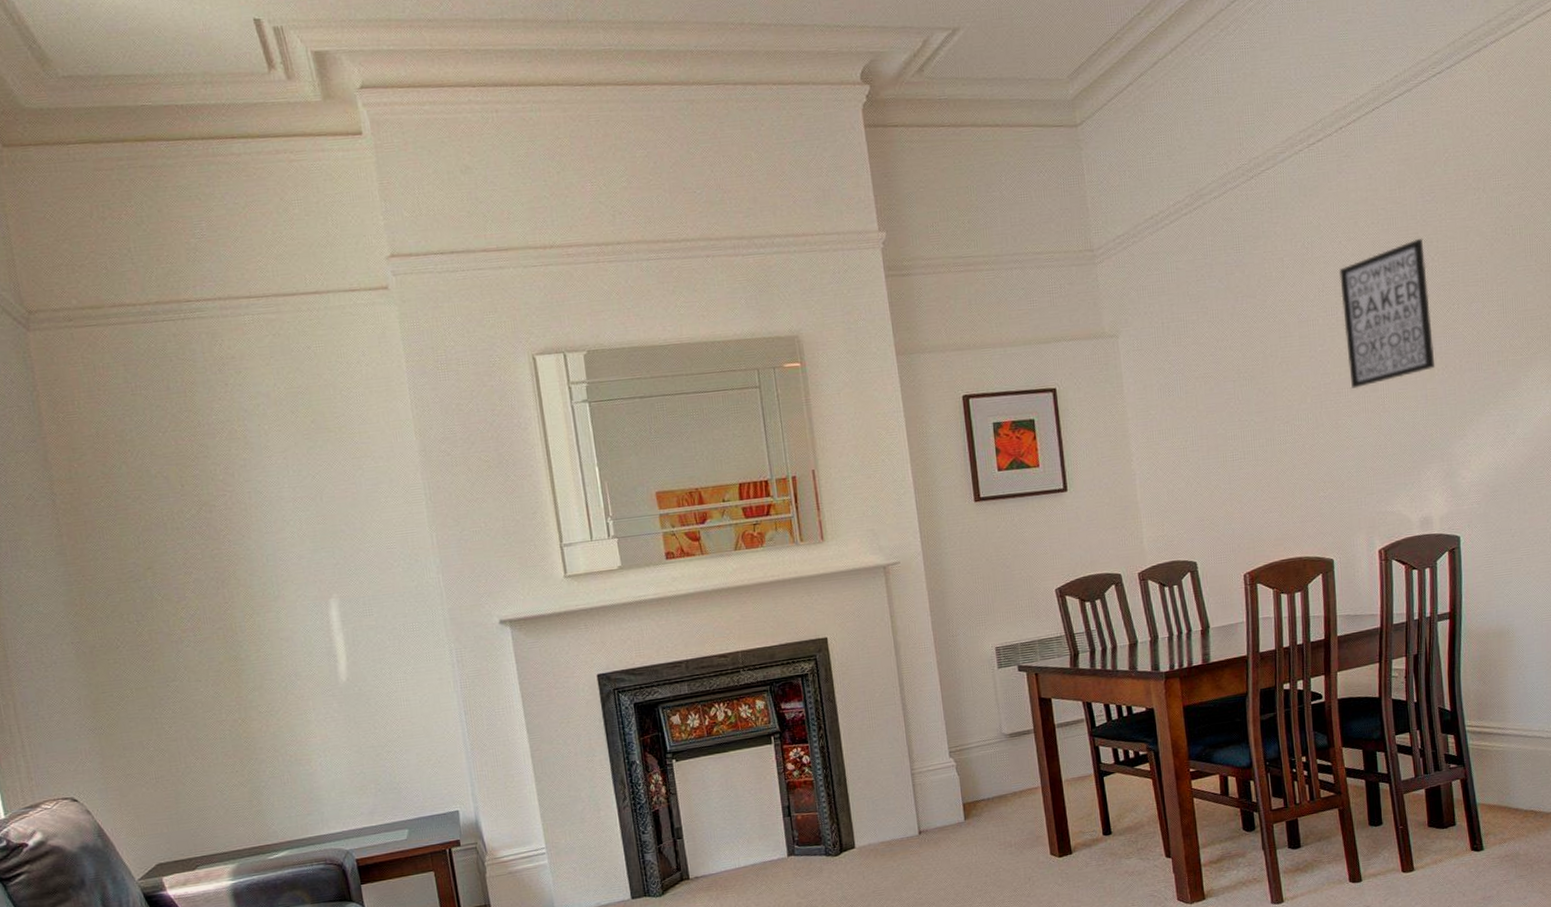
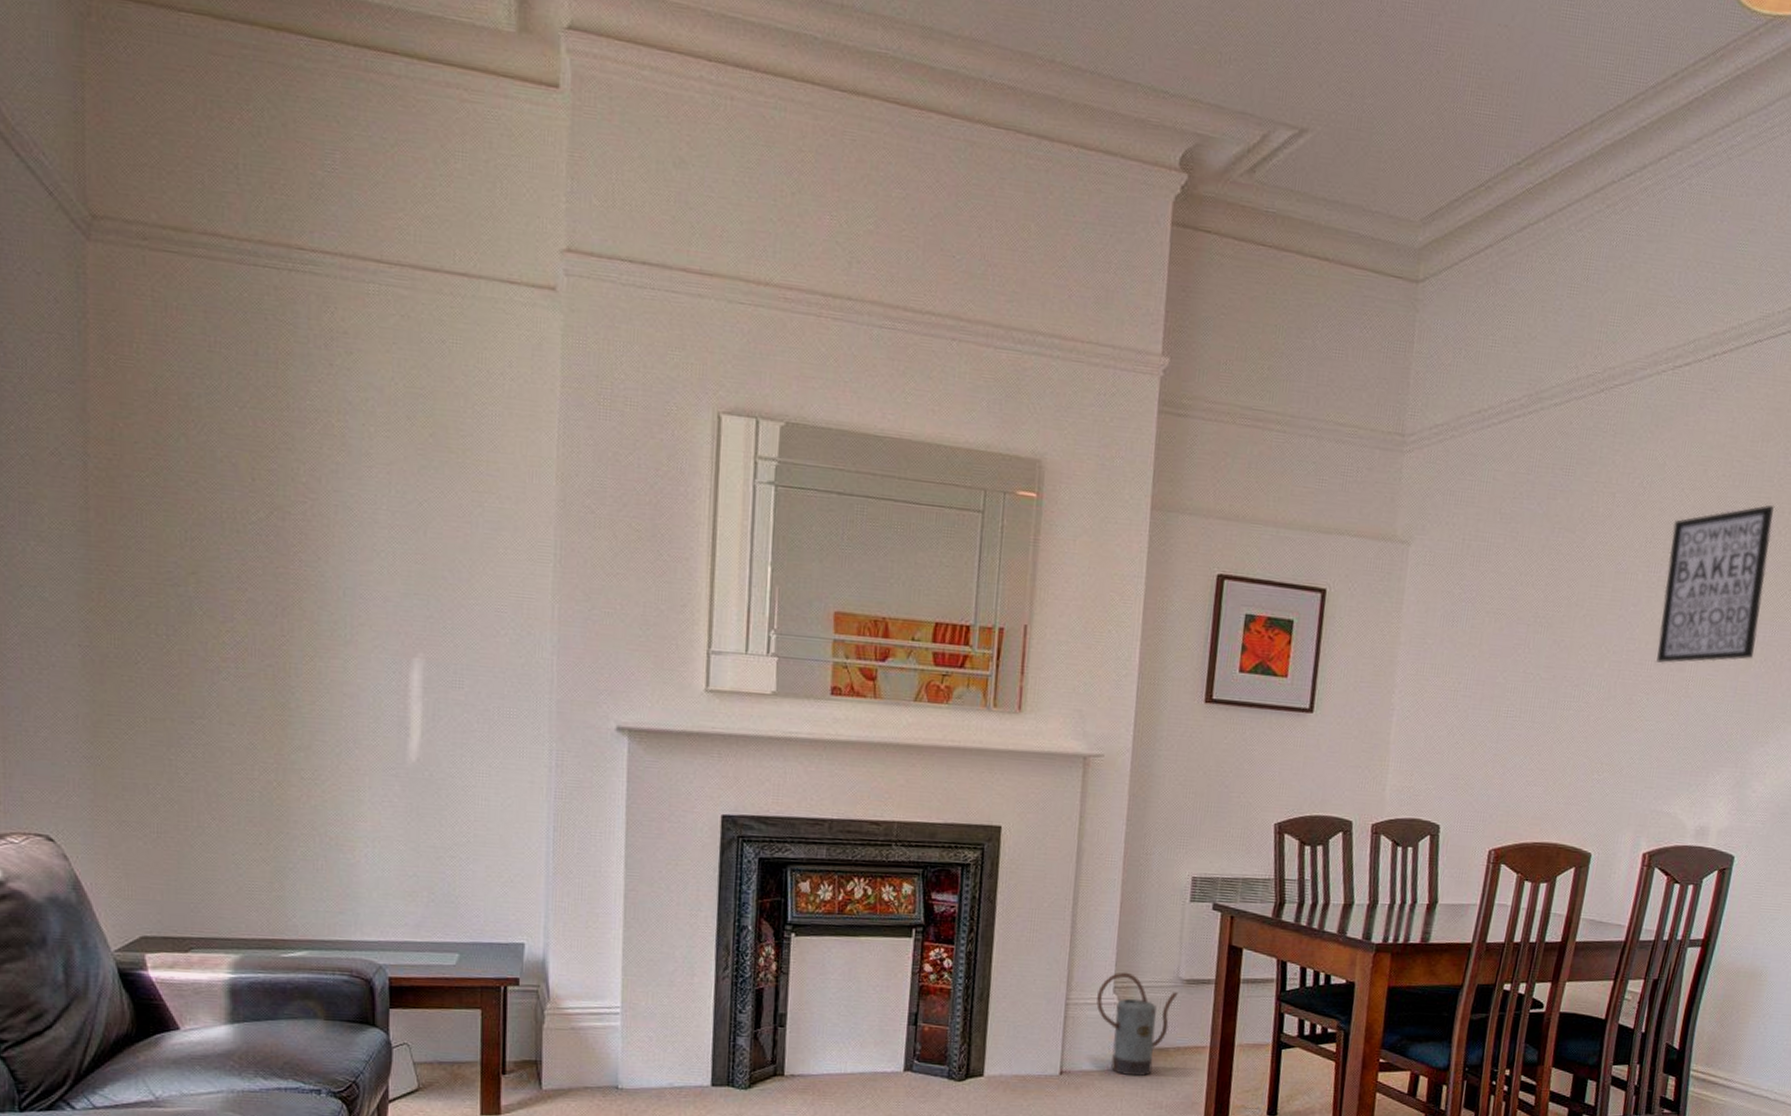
watering can: none [935,737,1005,825] -> present [1096,972,1178,1077]

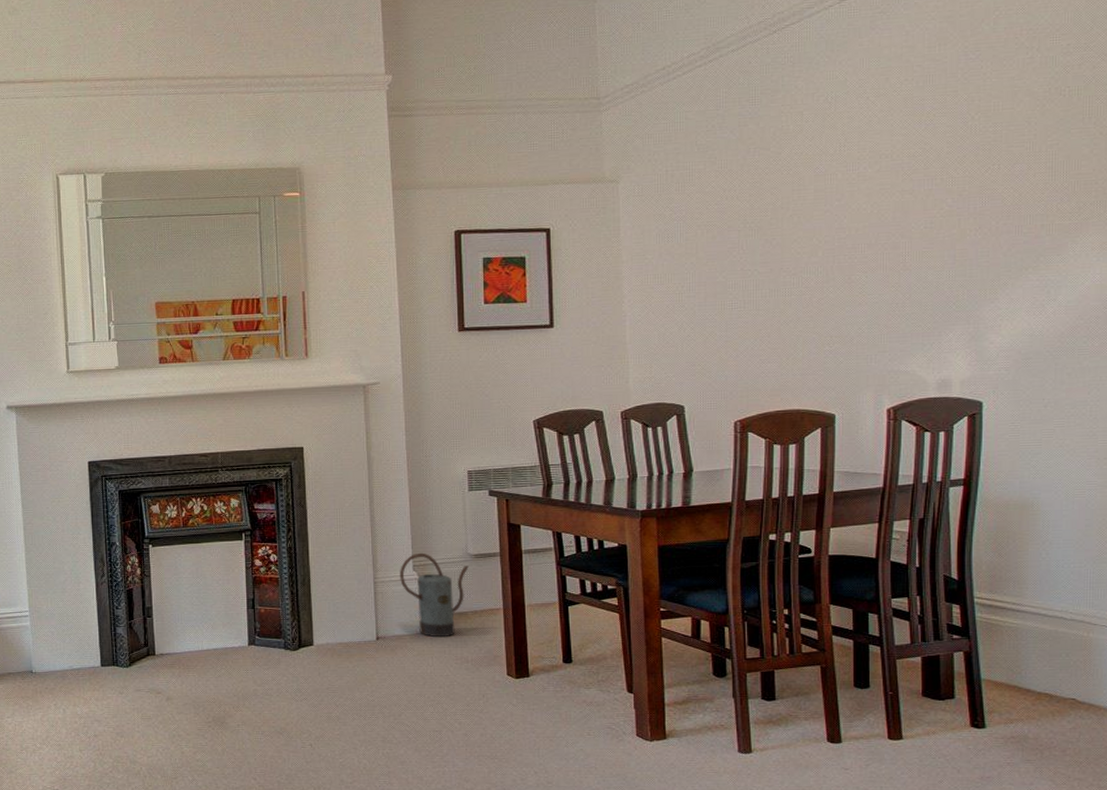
wall art: present [1656,504,1775,664] -> none [863,96,968,246]

